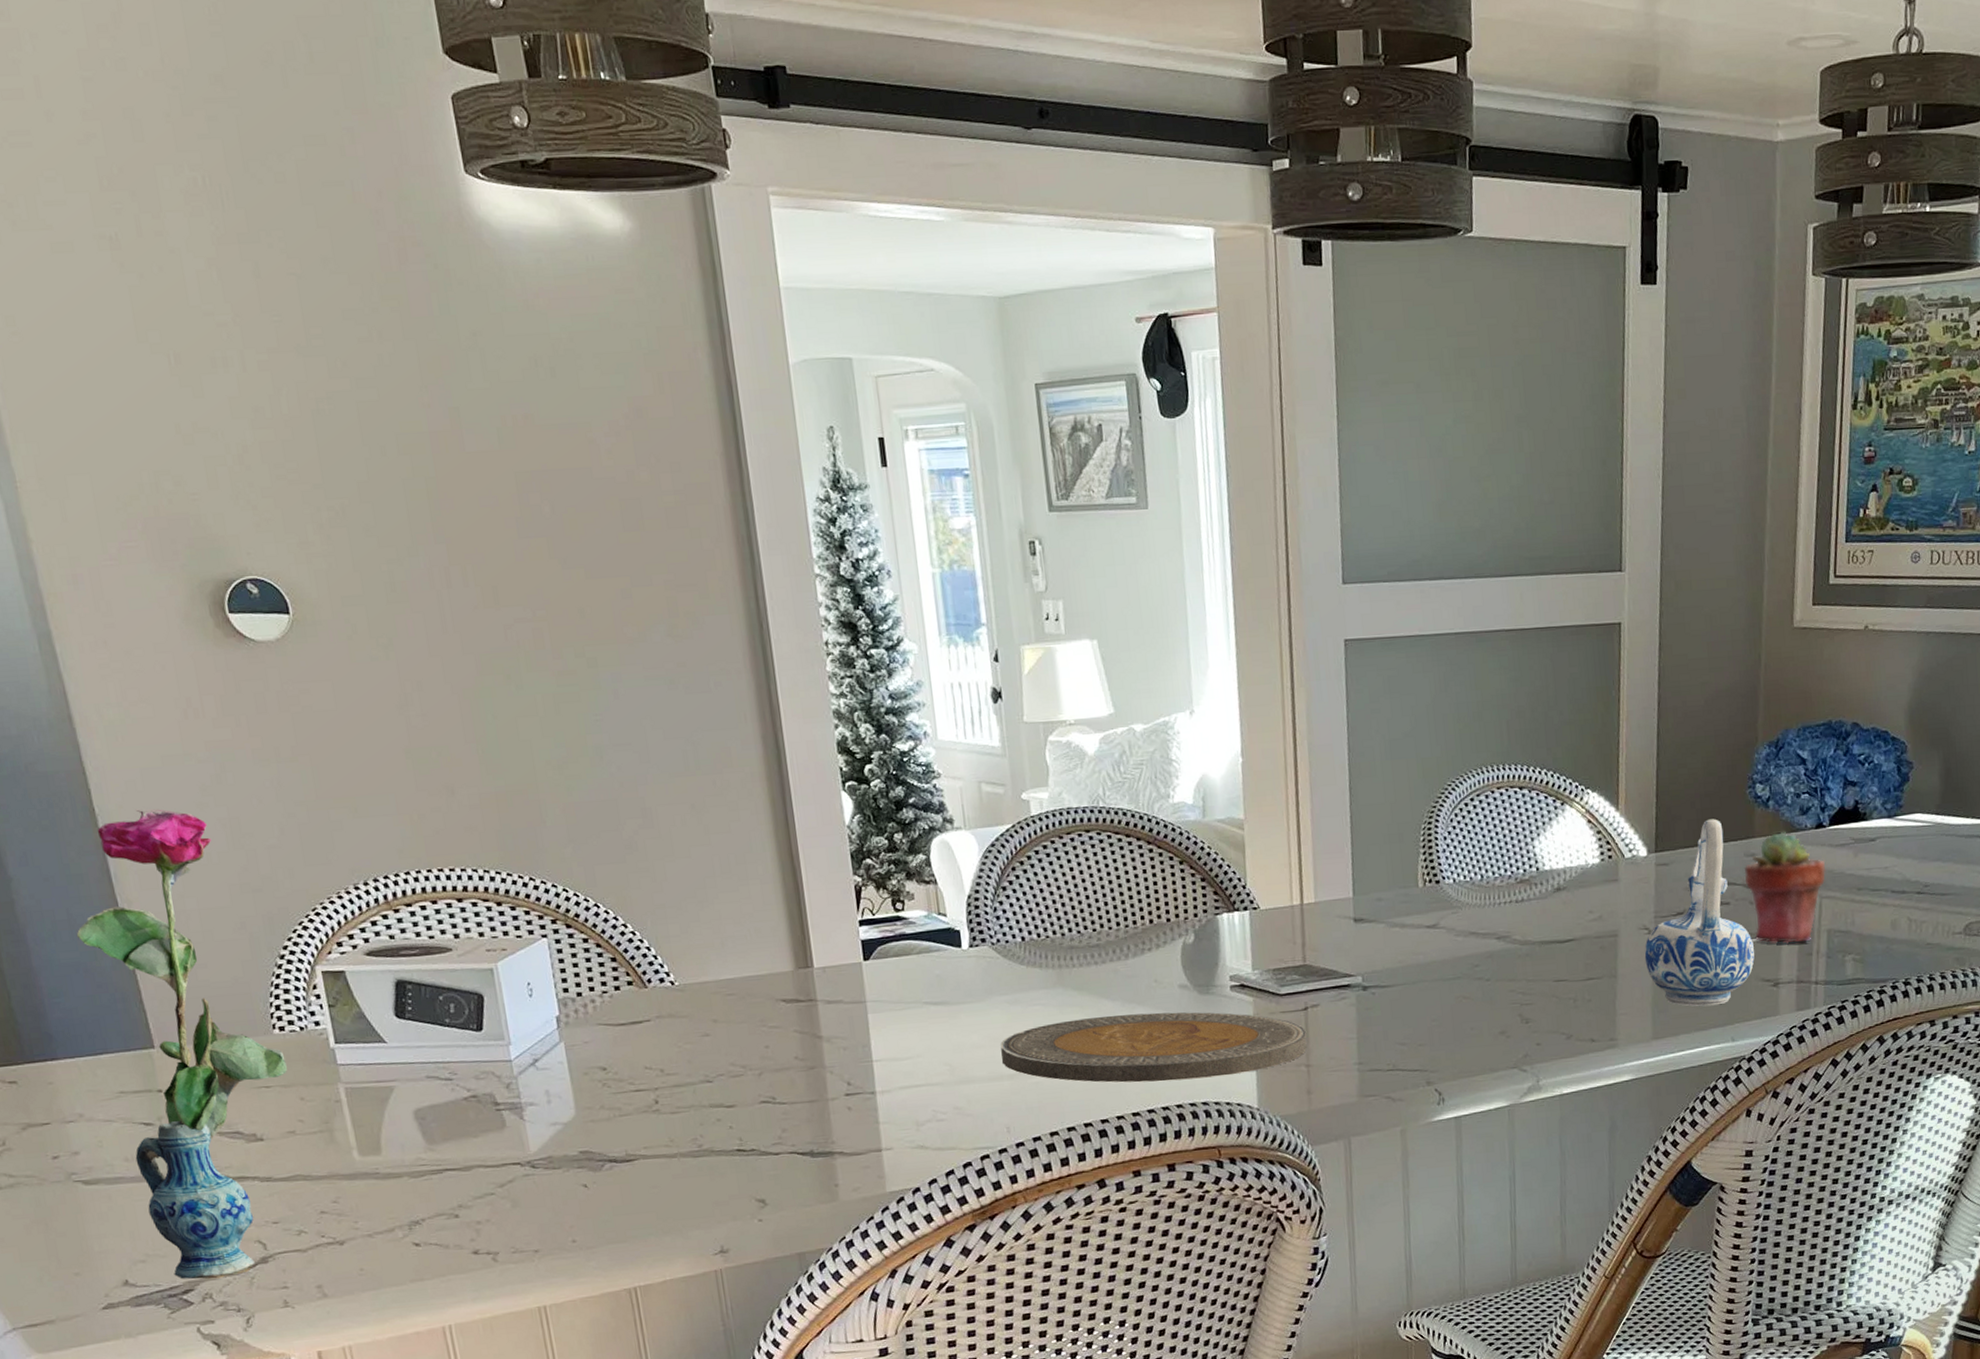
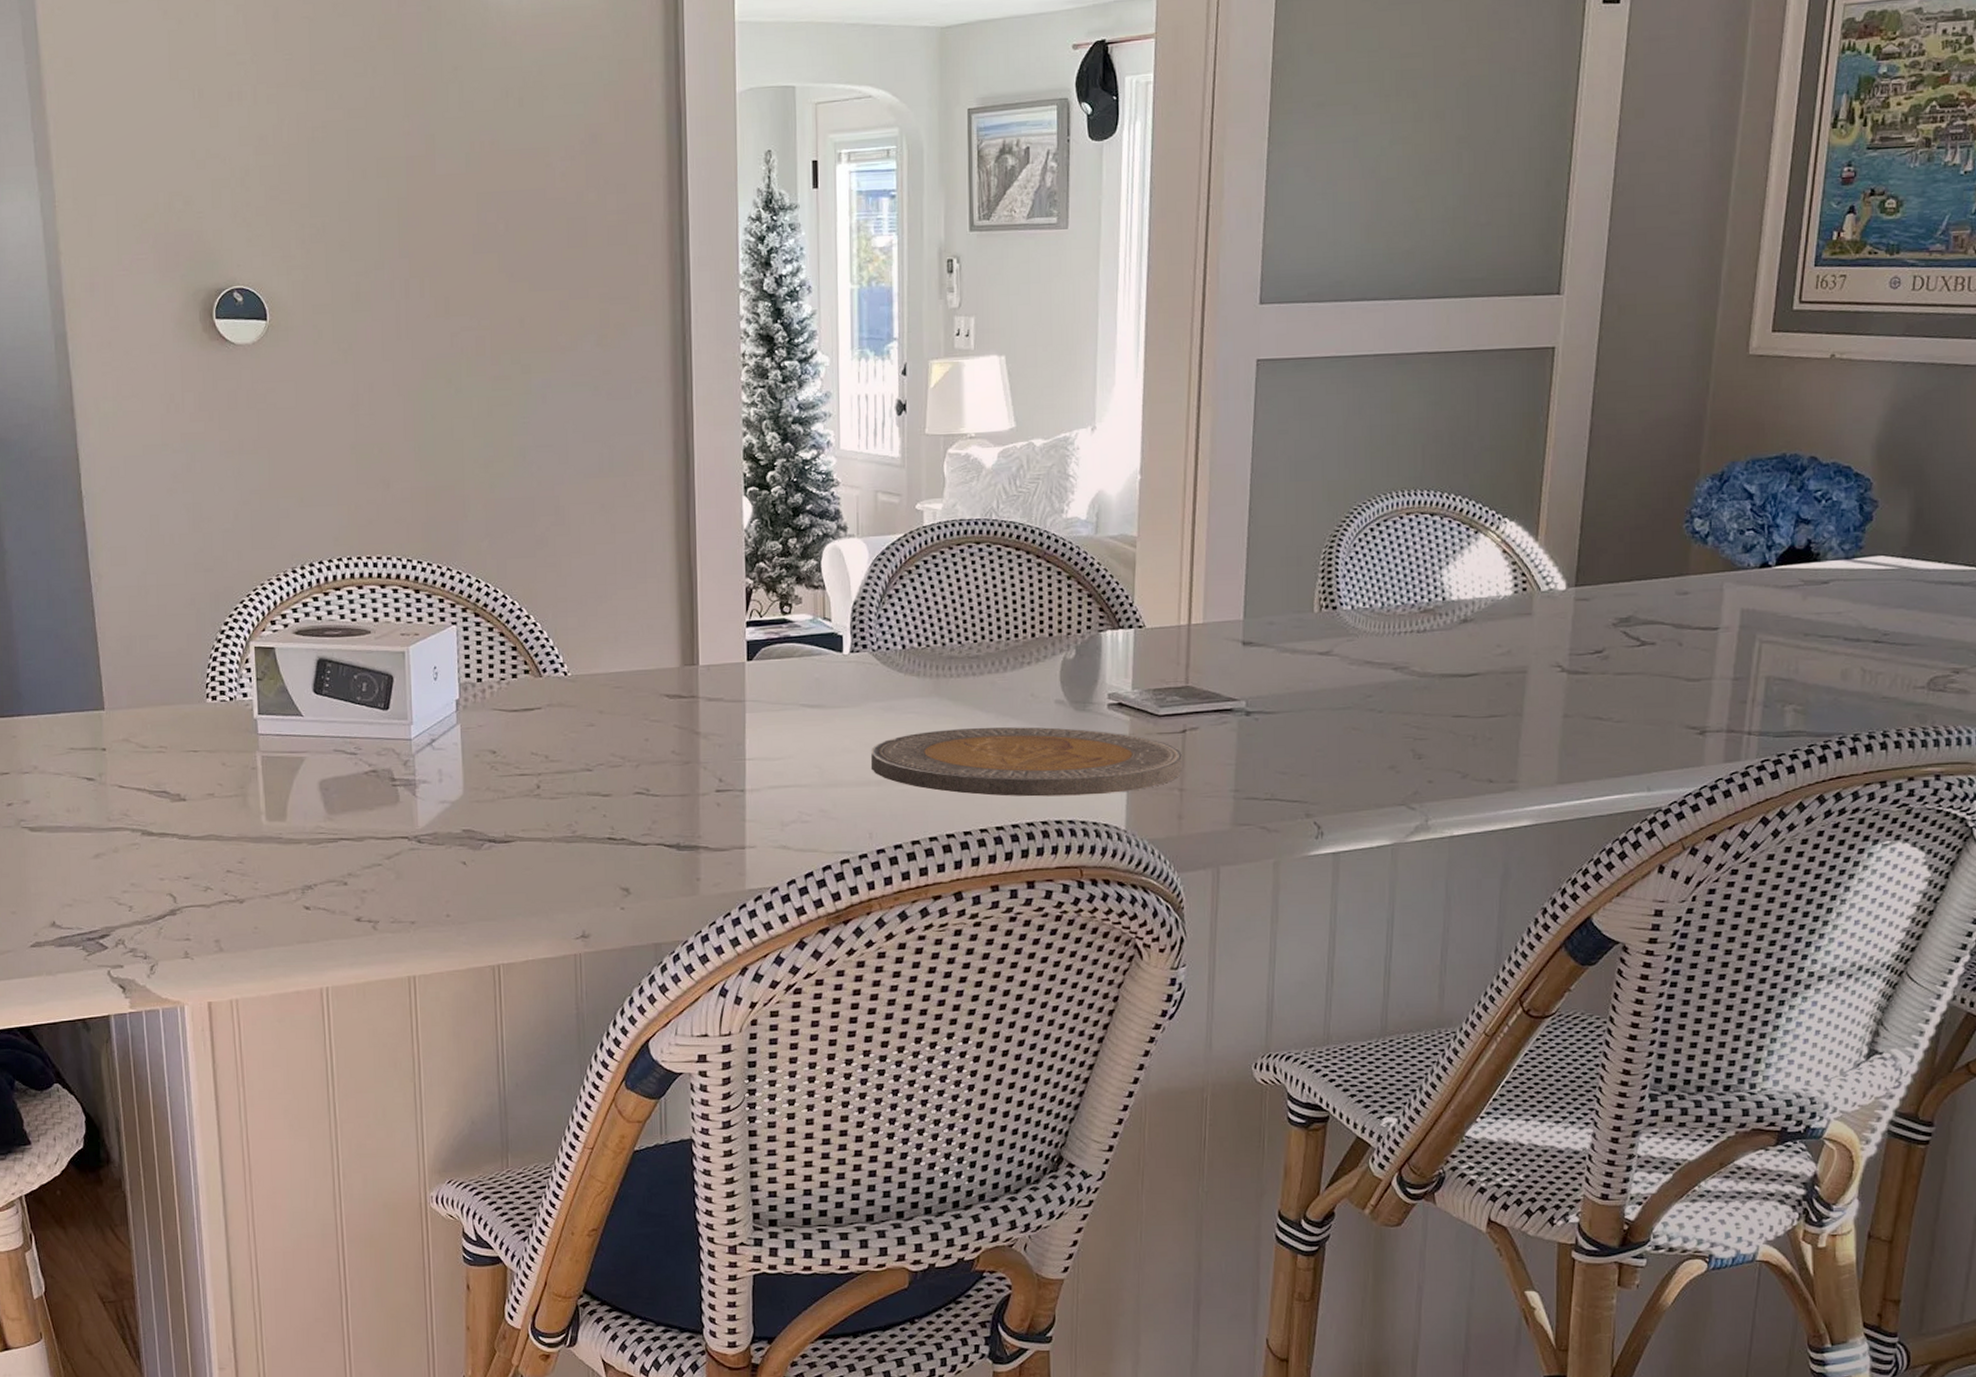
vase: present [76,808,287,1279] -> none [52,492,214,927]
ceramic pitcher: present [1644,819,1755,1006] -> none [1555,553,1680,752]
potted succulent: present [1743,831,1827,944] -> none [1674,569,1769,689]

